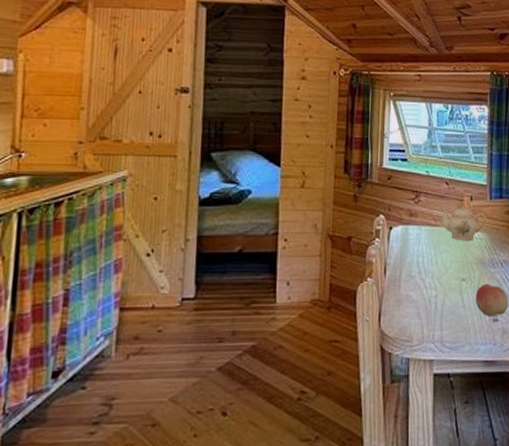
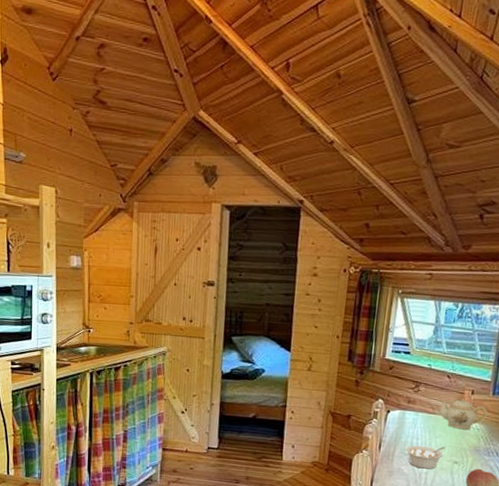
legume: none [411,262,452,292] -> present [405,445,445,469]

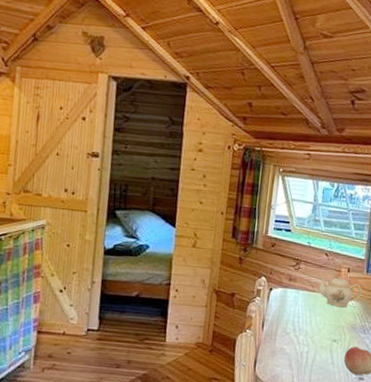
legume: present [405,445,445,469] -> none [287,323,325,348]

